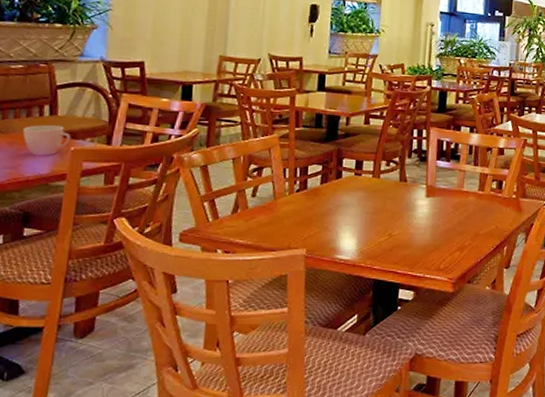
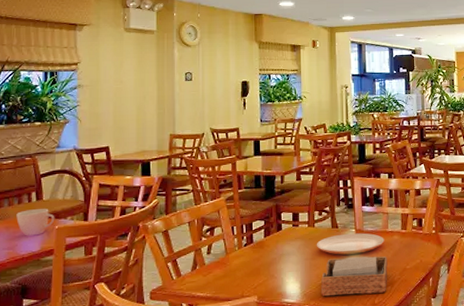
plate: none [379,189,458,213] -> present [316,233,384,255]
napkin holder: none [379,215,459,258] -> present [320,256,388,297]

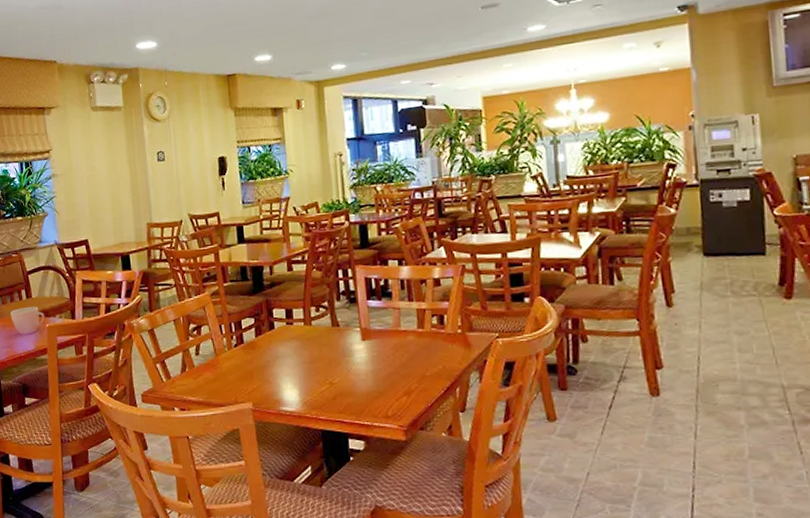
plate: present [316,233,384,255] -> none [314,332,397,358]
napkin holder: present [320,256,388,297] -> none [323,360,403,406]

